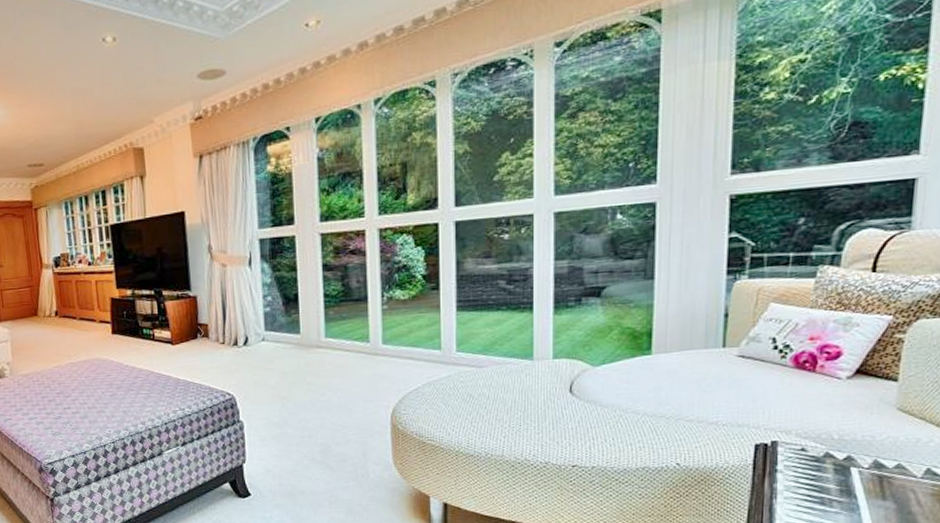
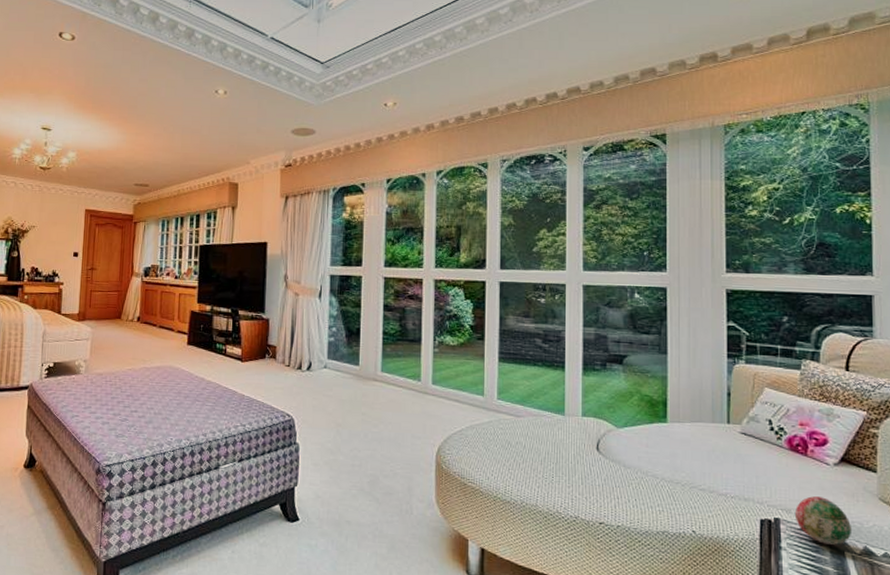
decorative egg: none [796,414,862,462] -> present [795,496,852,545]

